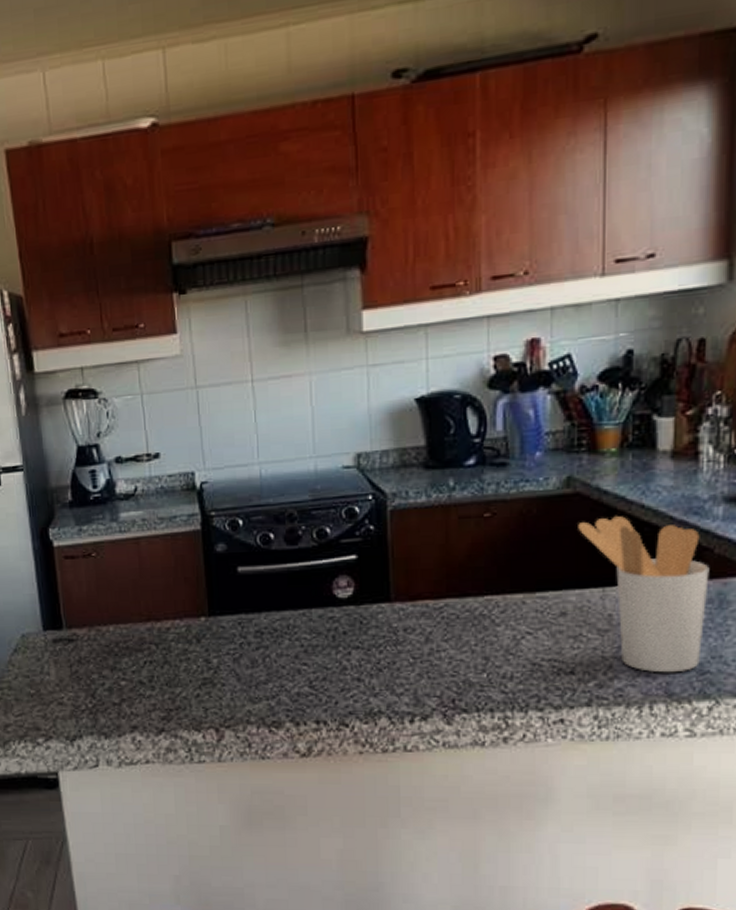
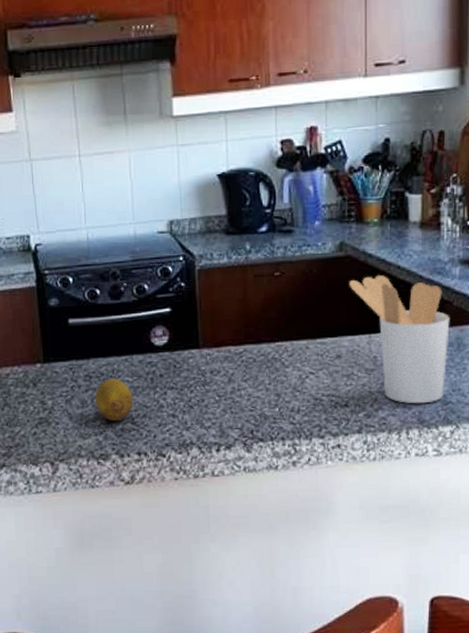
fruit: none [267,634,311,685] -> present [95,378,133,422]

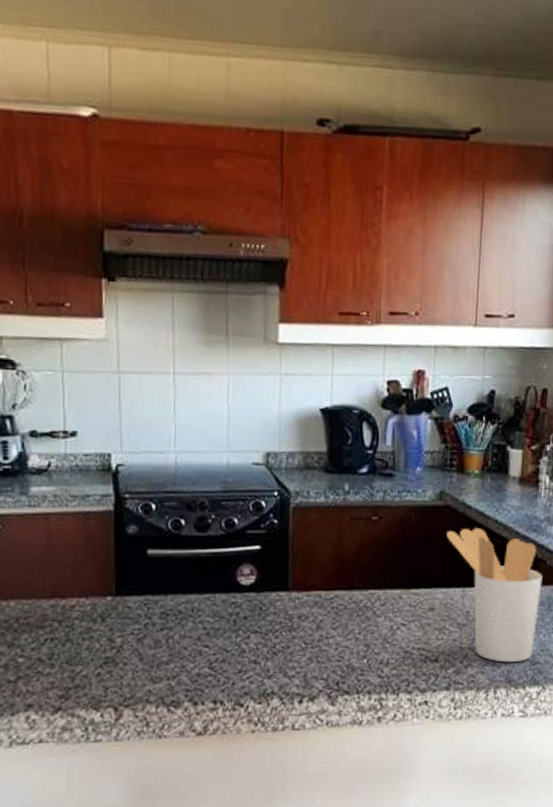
fruit: present [95,378,133,422] -> none [170,617,213,666]

